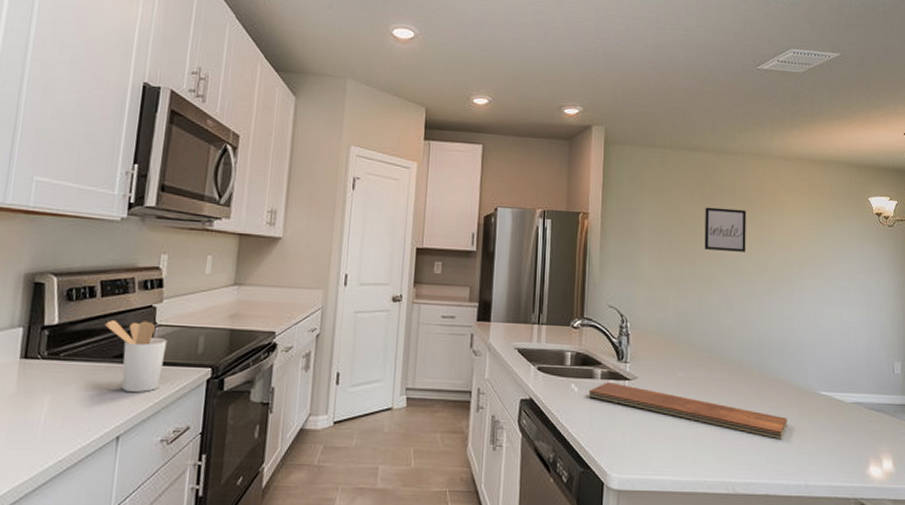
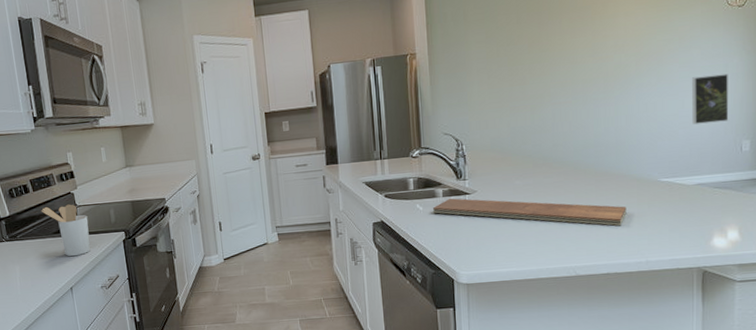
wall art: present [704,207,746,252] -> none [532,20,578,66]
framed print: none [850,288,882,339] -> present [692,73,729,125]

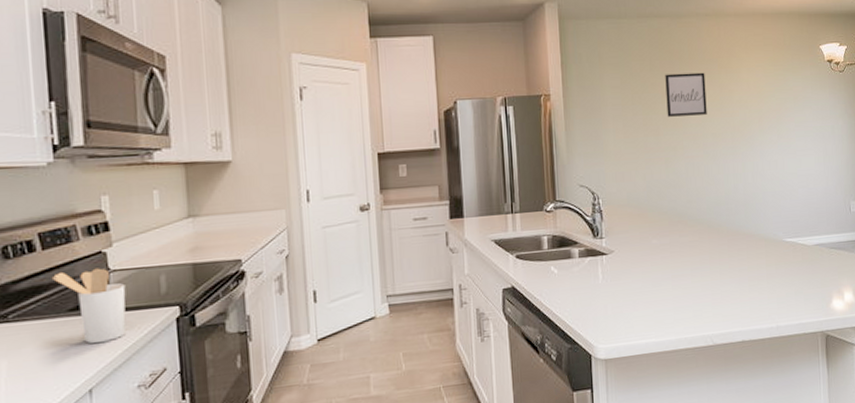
chopping board: present [432,198,627,226] -> none [568,259,757,289]
wall art: none [532,20,578,66] -> present [665,72,707,117]
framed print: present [692,73,729,125] -> none [807,135,839,184]

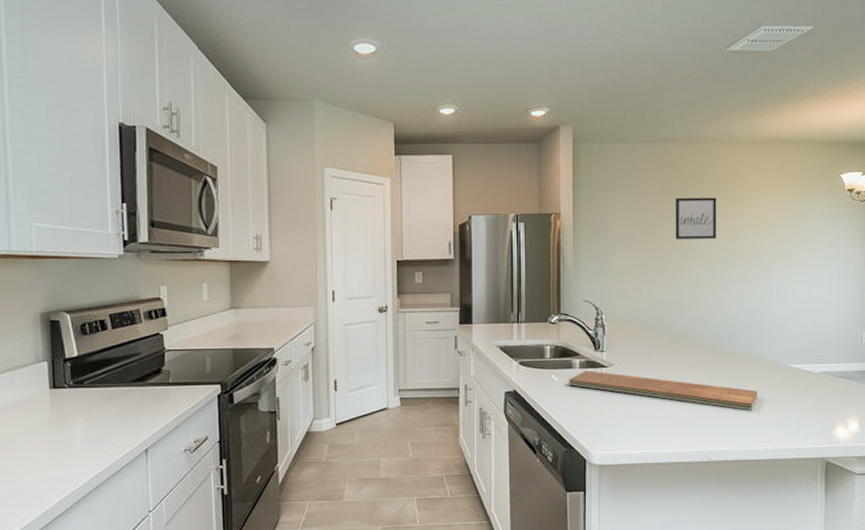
utensil holder: present [51,268,126,344] -> none [119,347,178,411]
chopping board: none [568,259,757,289] -> present [568,370,758,411]

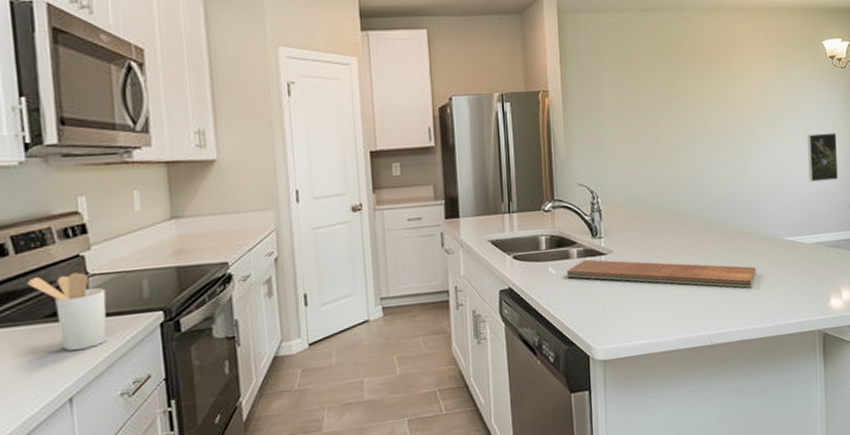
utensil holder: none [119,347,178,411] -> present [26,272,107,351]
wall art: present [675,197,717,239] -> none [666,68,708,114]
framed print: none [819,265,852,312] -> present [808,132,839,182]

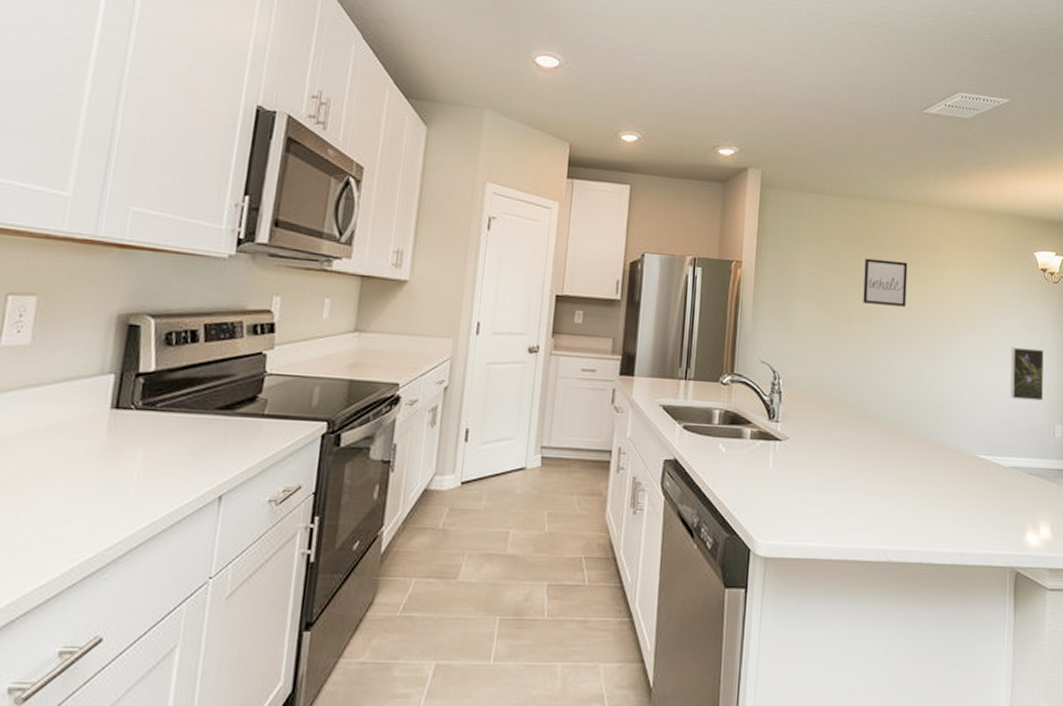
utensil holder: present [26,272,107,351] -> none [207,368,278,448]
chopping board: present [566,259,756,288] -> none [736,442,944,505]
wall art: none [666,68,708,114] -> present [863,258,908,307]

